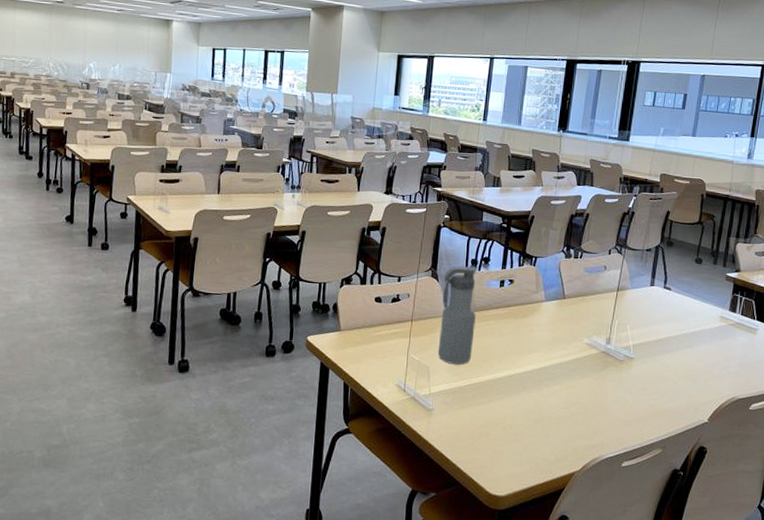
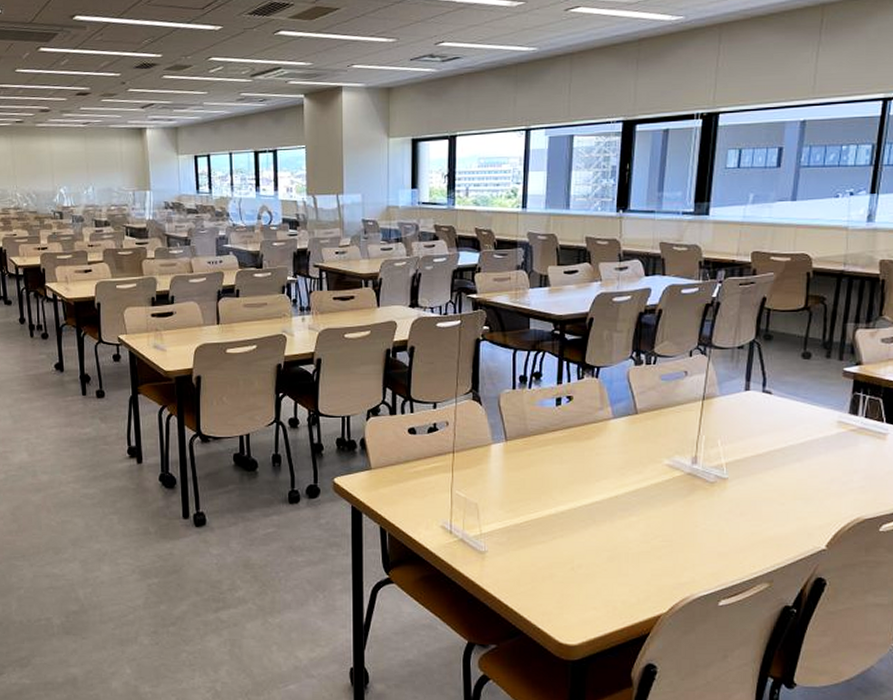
water bottle: present [437,265,476,365] -> none [486,384,529,500]

